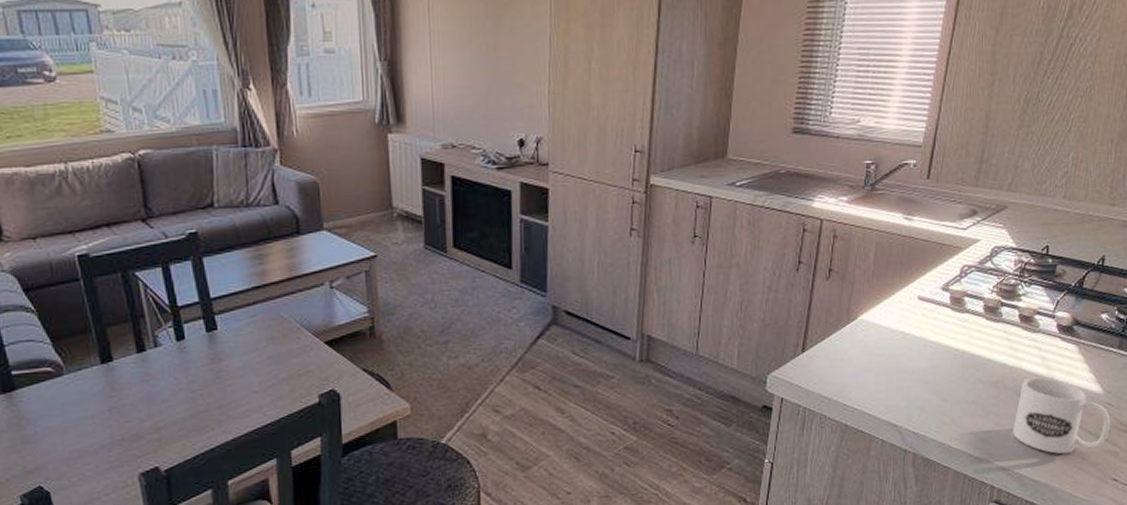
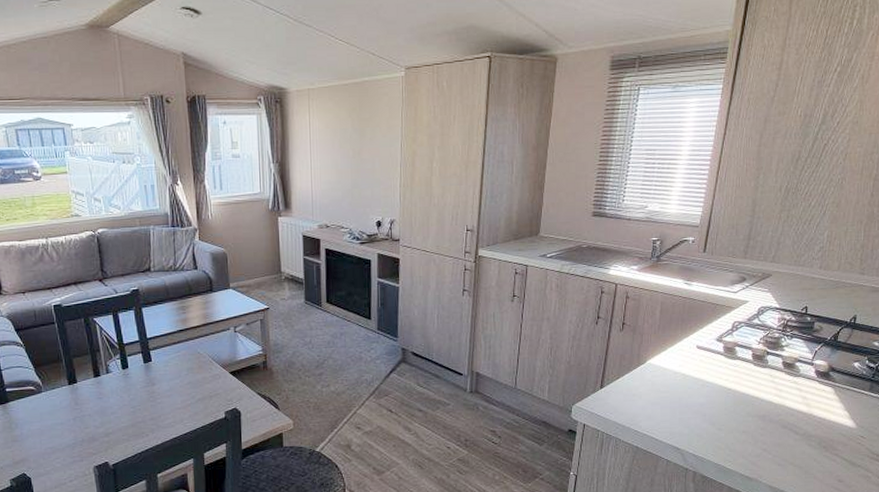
mug: present [1013,377,1111,454] -> none [778,413,863,477]

